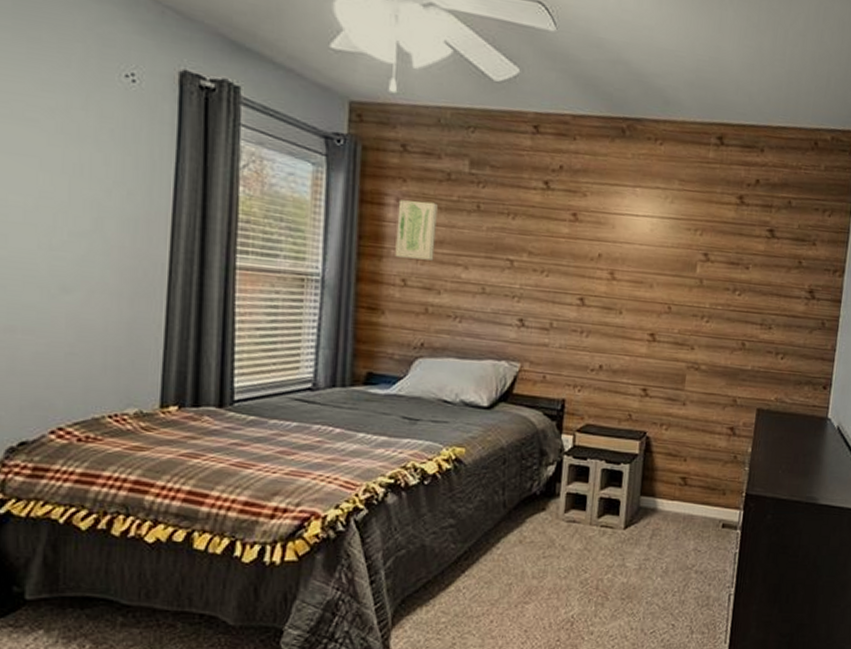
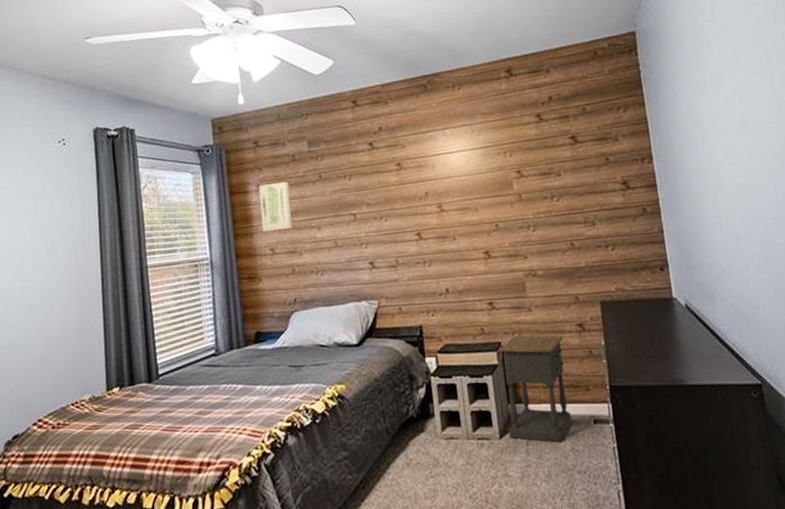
nightstand: none [634,428,711,541] -> present [499,335,572,443]

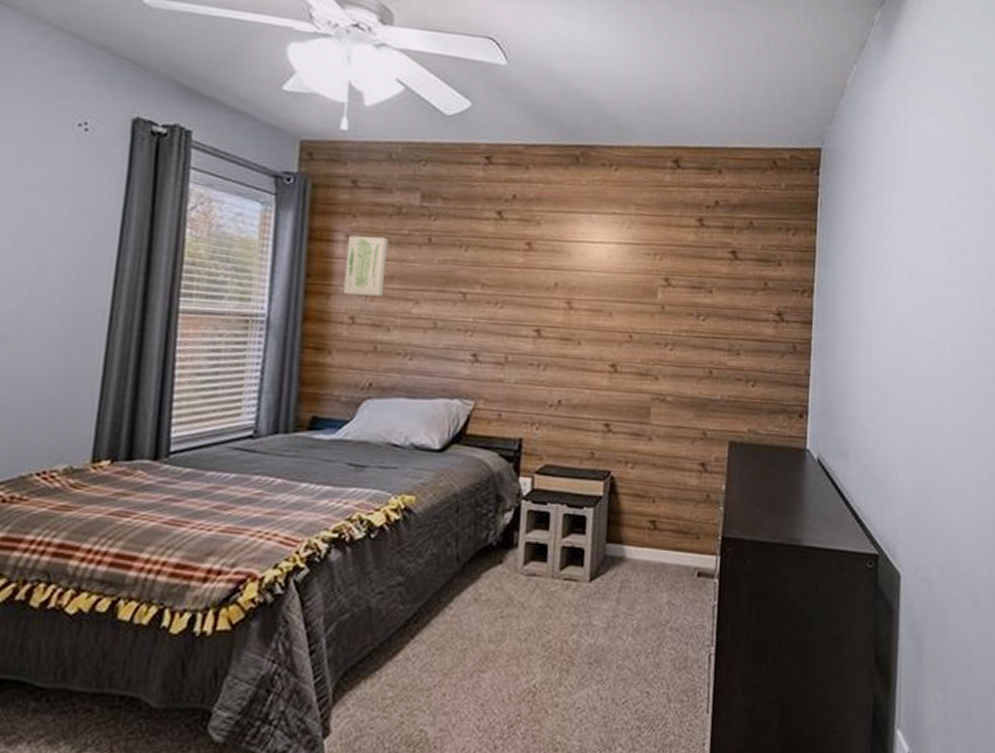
nightstand: present [499,335,572,443] -> none [601,467,681,593]

